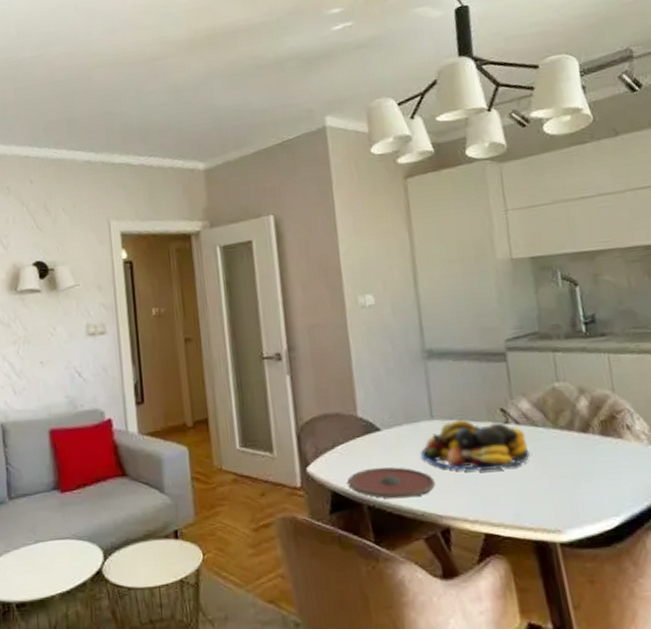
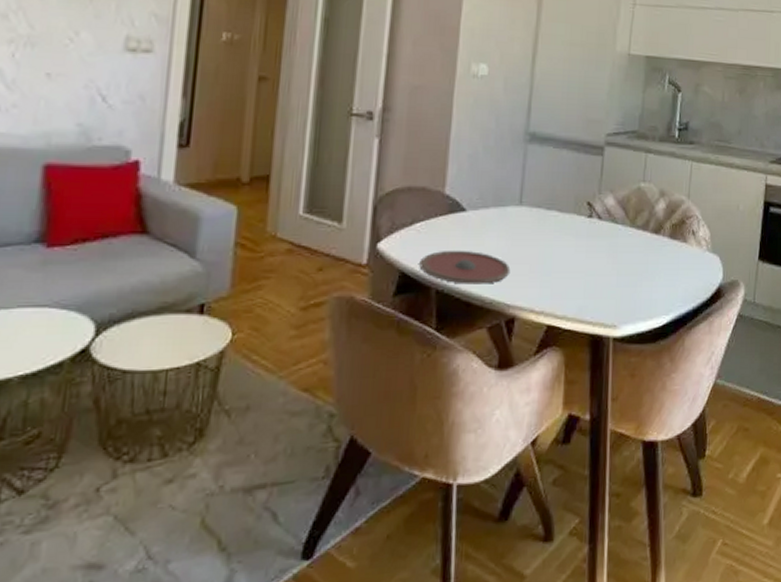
fruit bowl: present [421,419,530,471] -> none [502,208,605,263]

